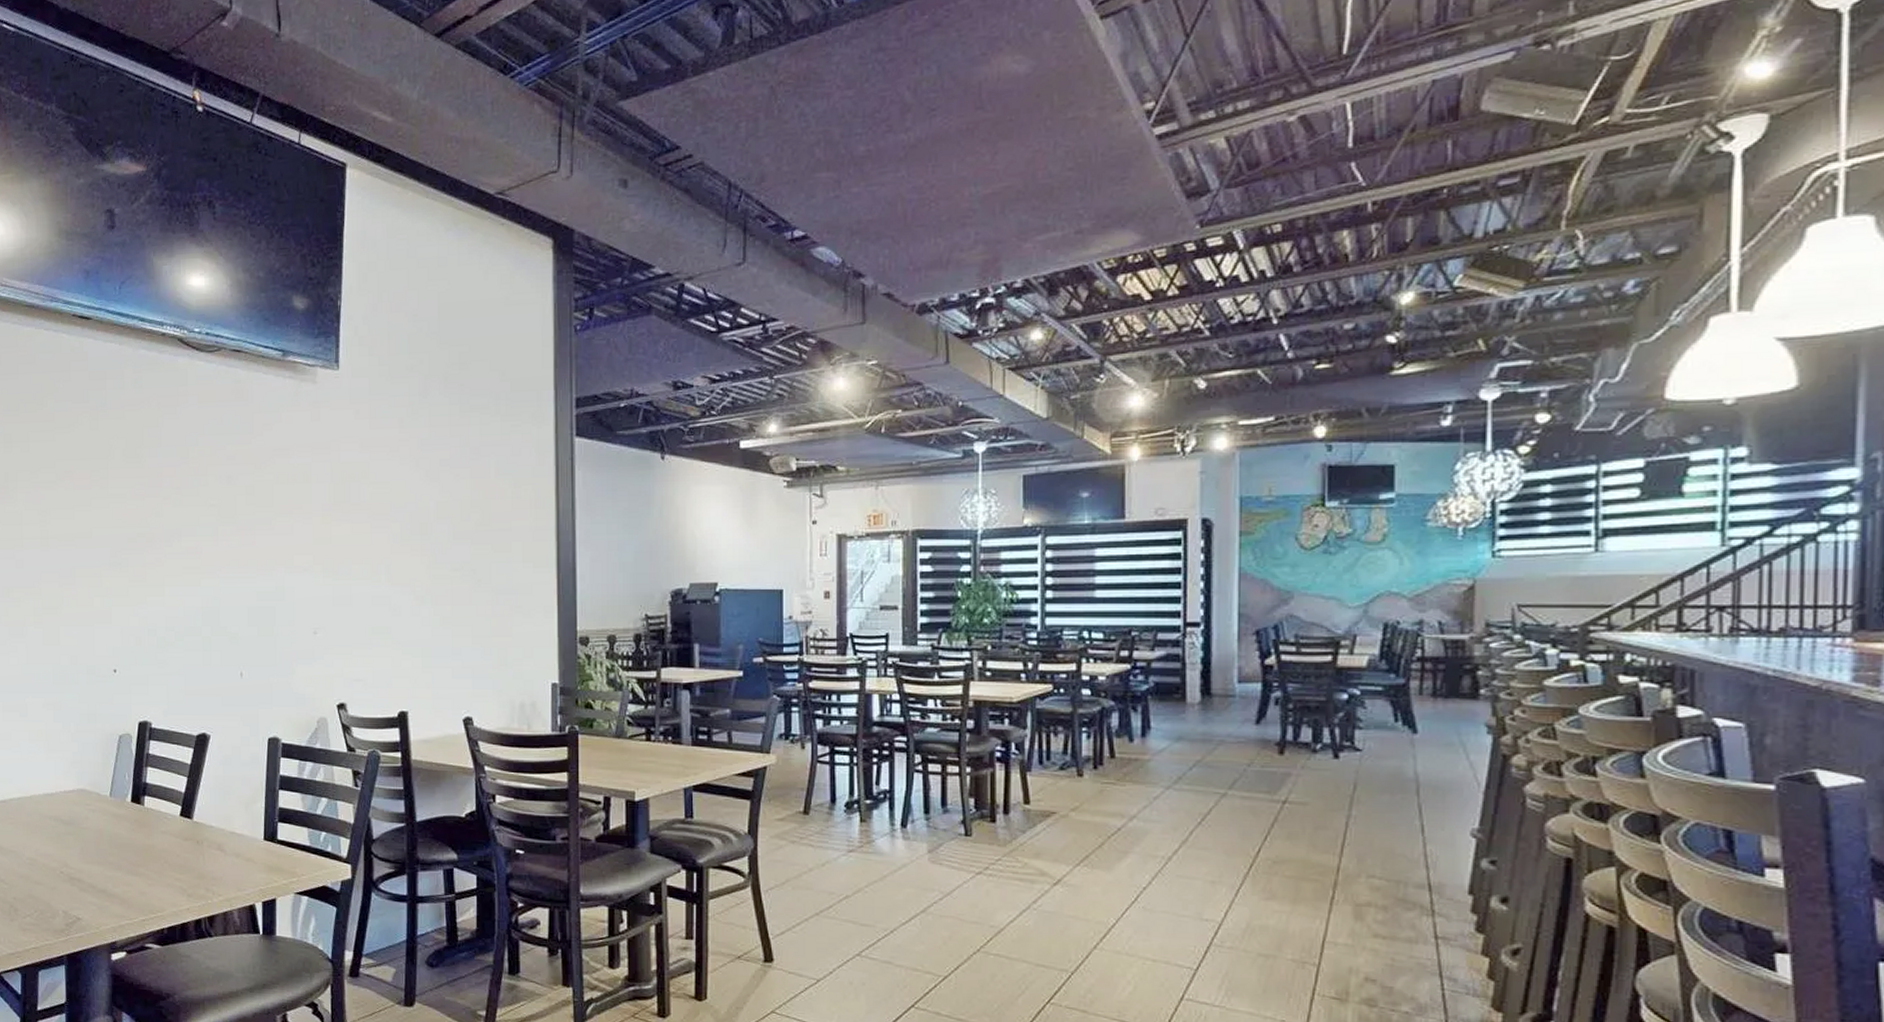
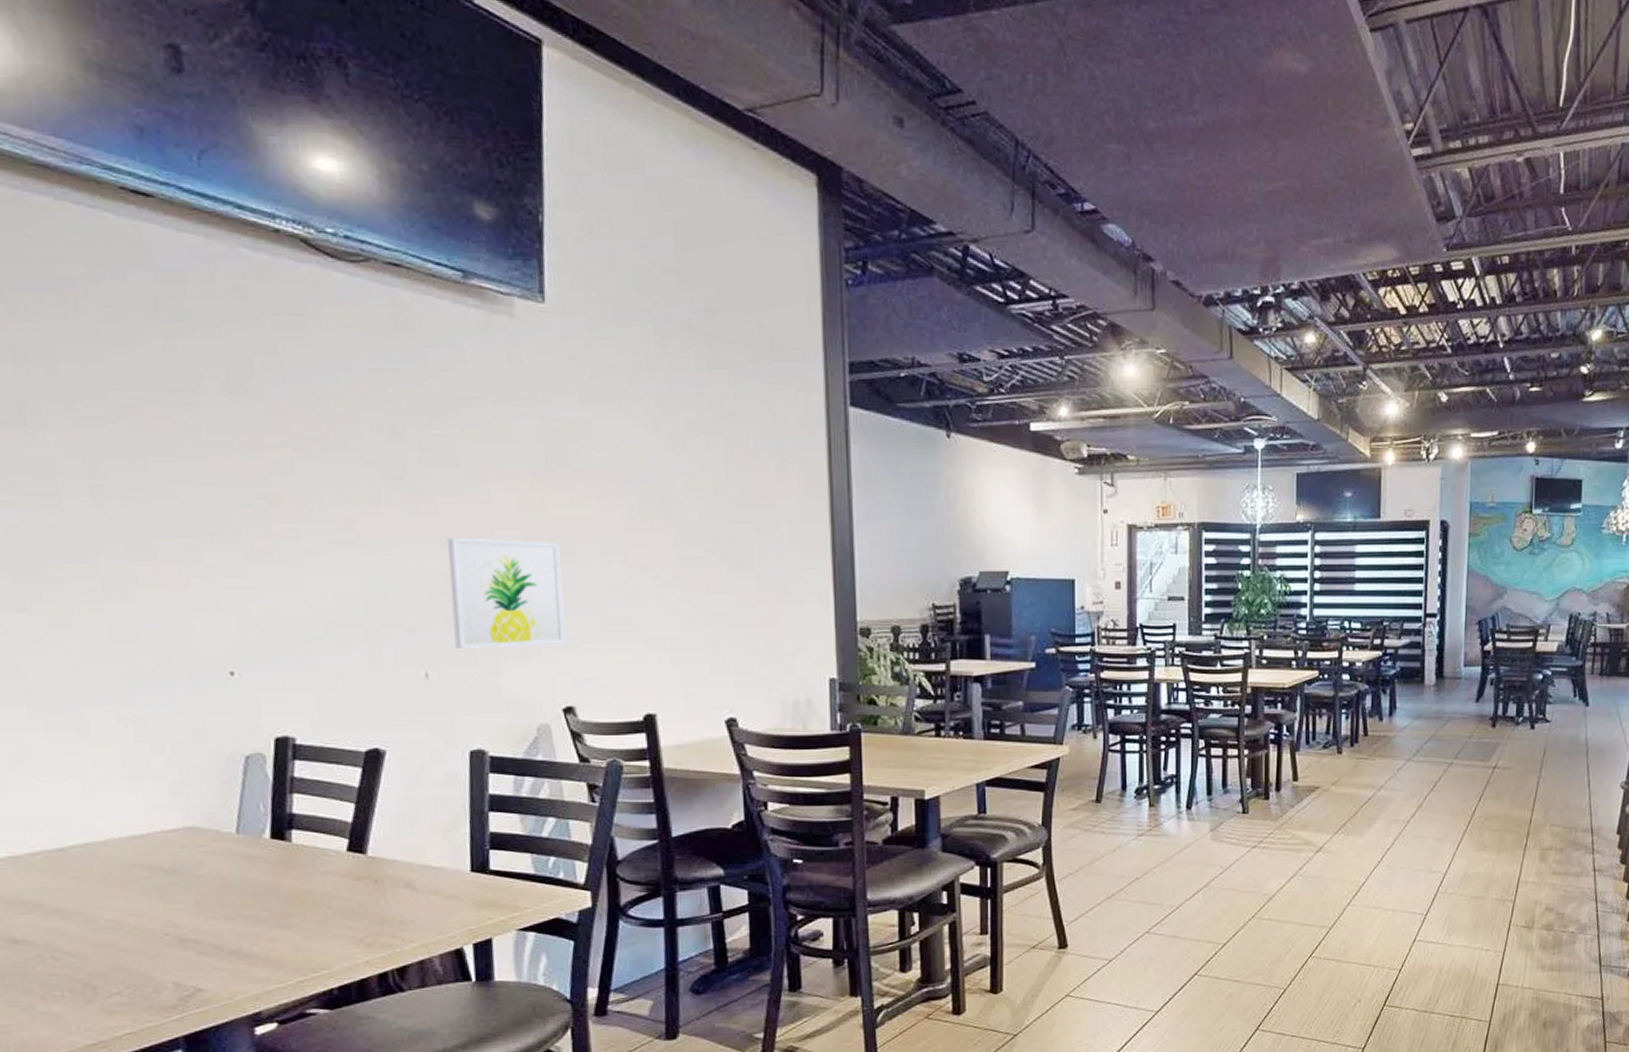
wall art: none [261,562,342,653] -> present [446,537,566,649]

